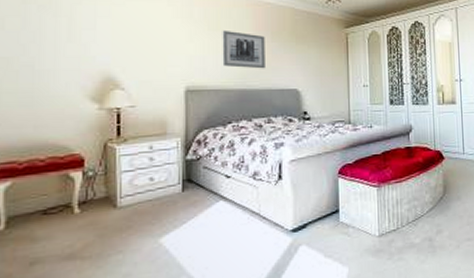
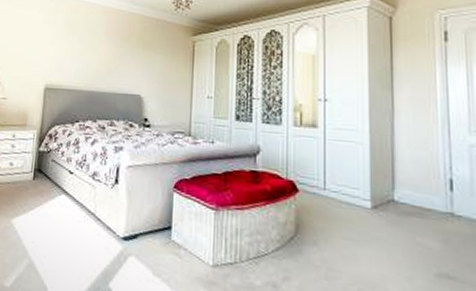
wall art: present [222,30,265,69] -> none [76,35,115,73]

